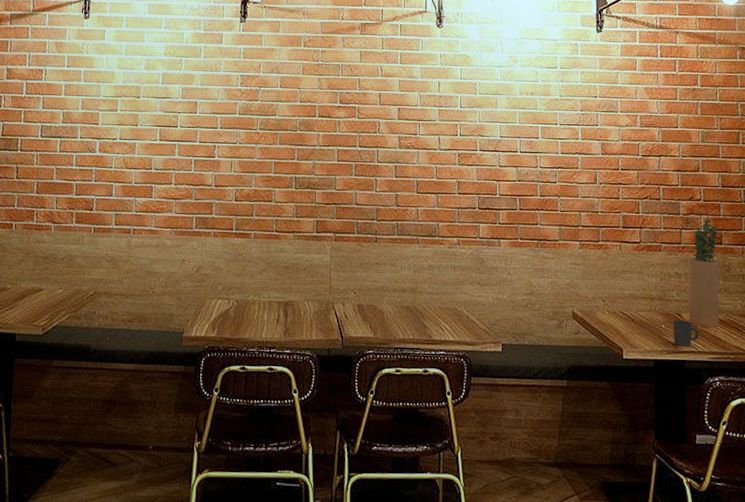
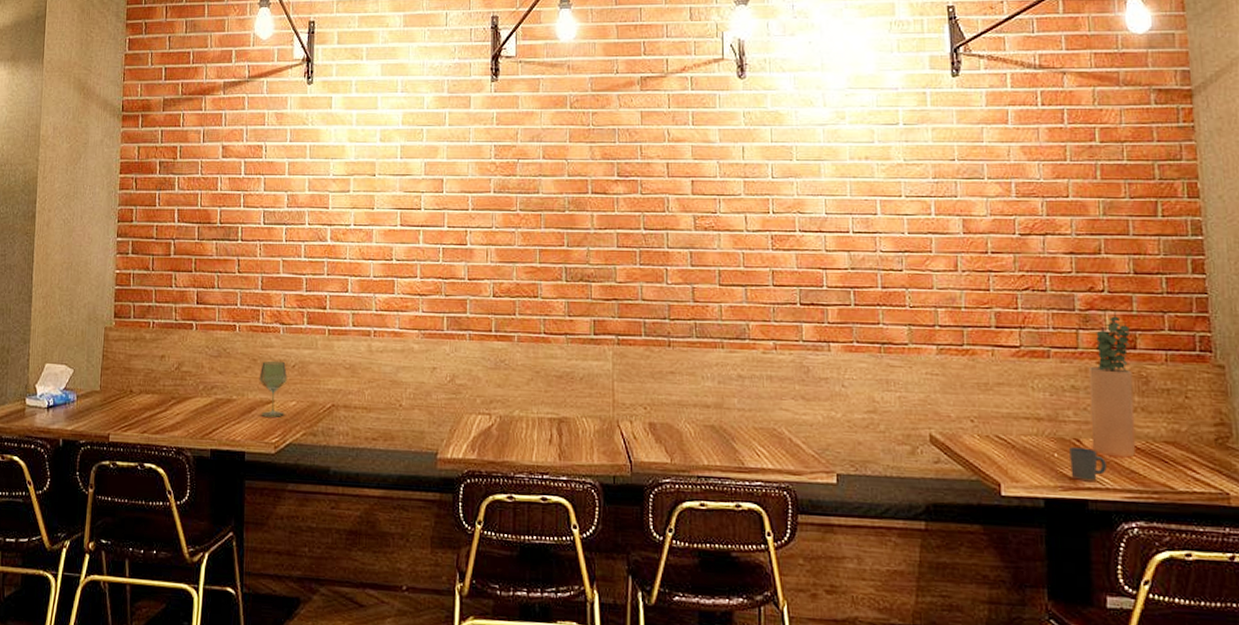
wine glass: none [31,254,57,303] -> present [259,361,288,417]

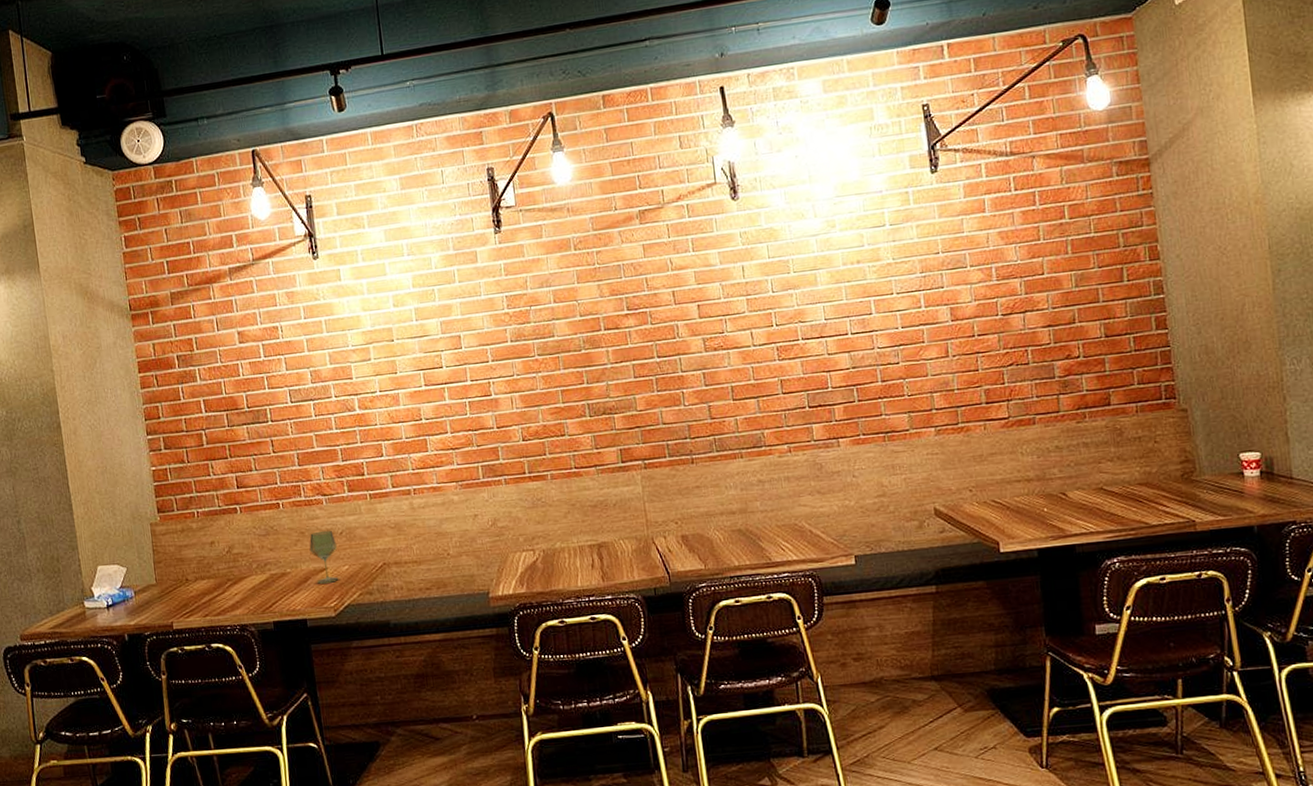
mug: present [1069,447,1107,482] -> none [1057,499,1090,529]
vase: present [1088,310,1136,458] -> none [1069,372,1114,504]

